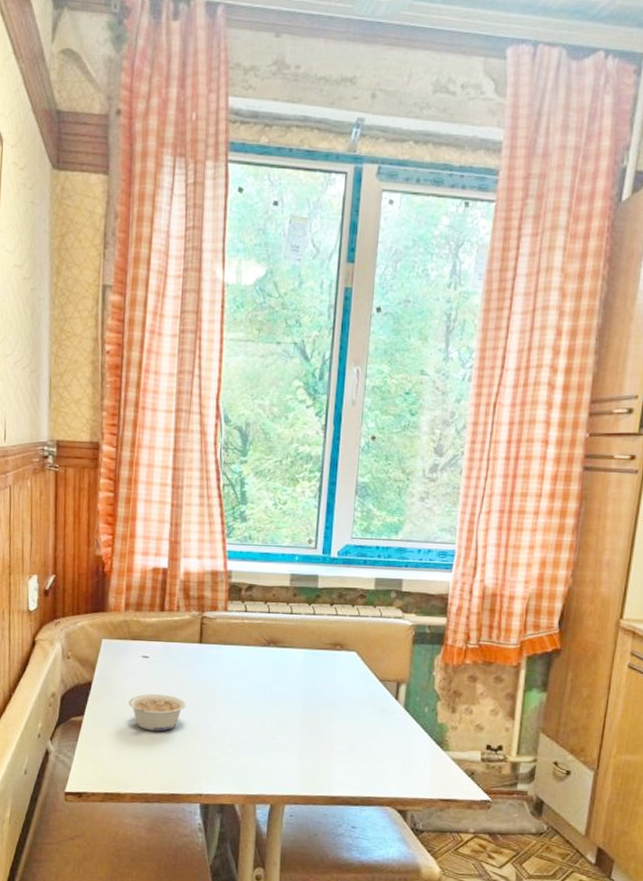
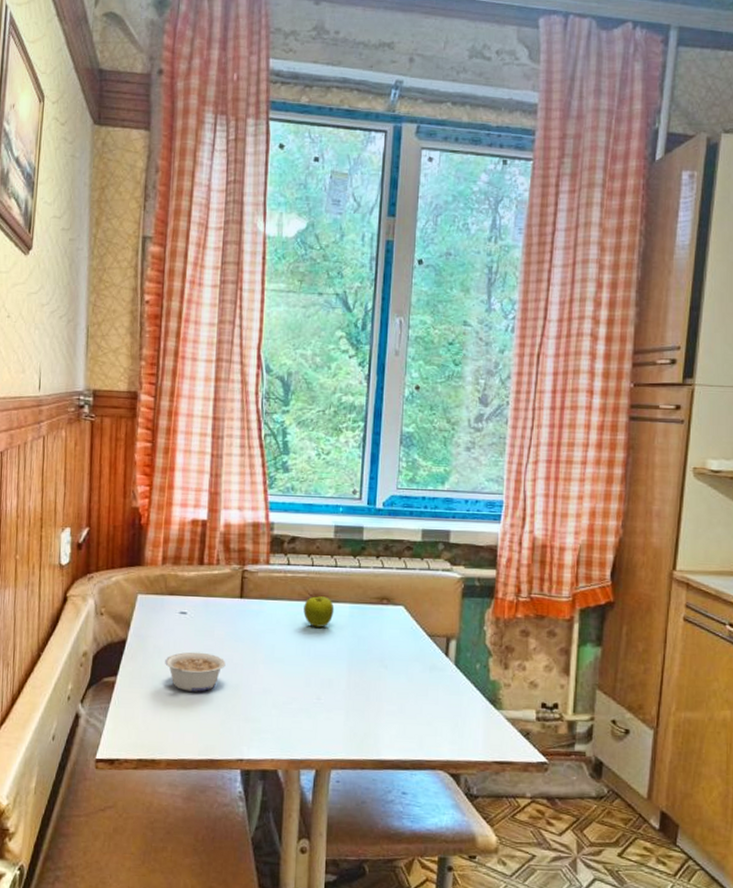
fruit: none [260,642,290,672] -> present [303,596,335,627]

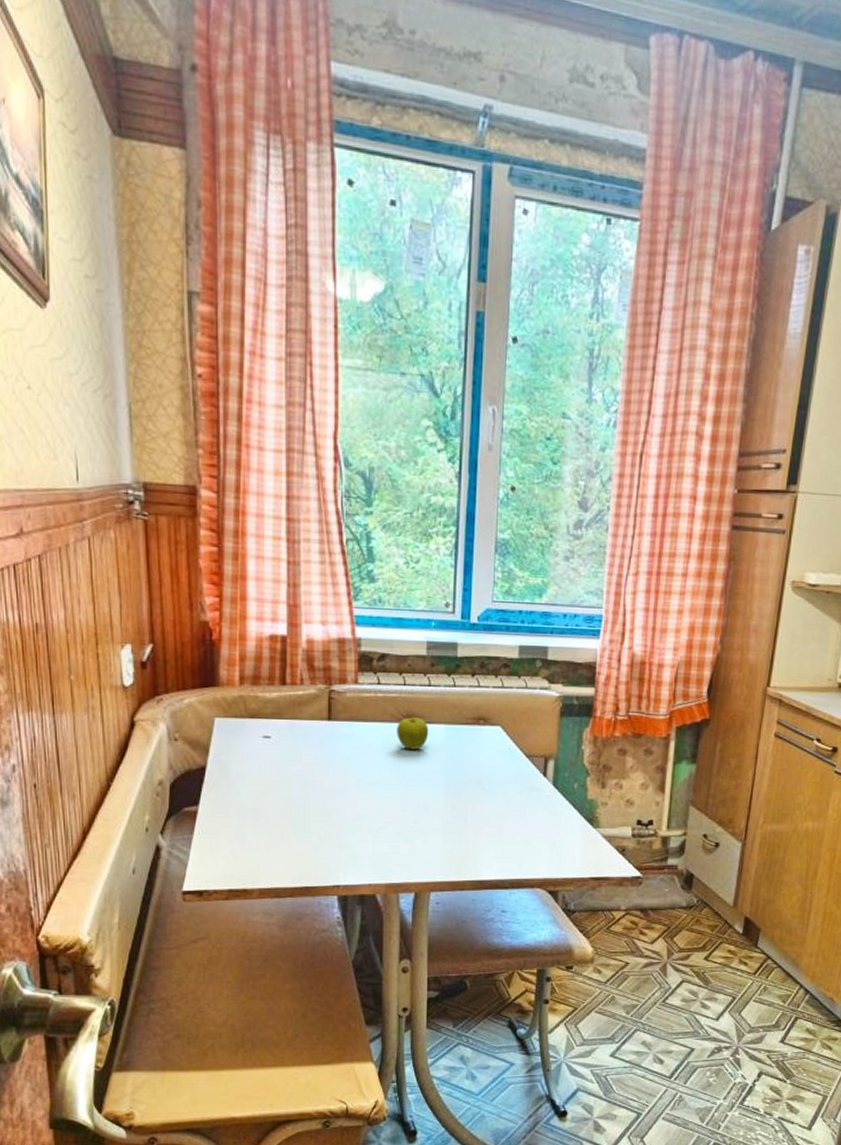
legume: present [165,651,226,692] -> none [250,778,316,819]

